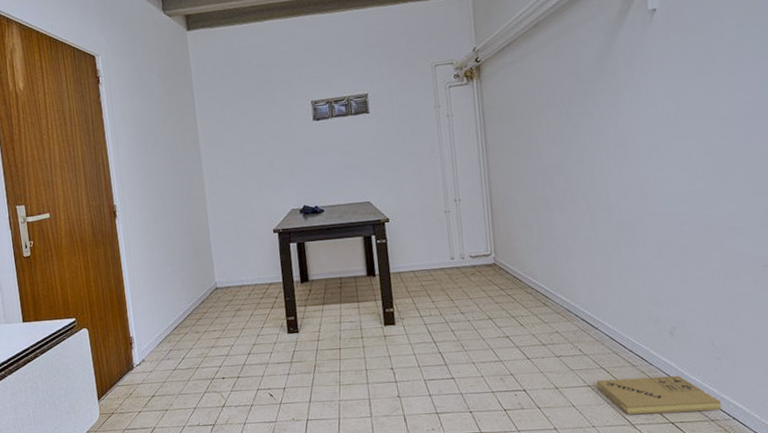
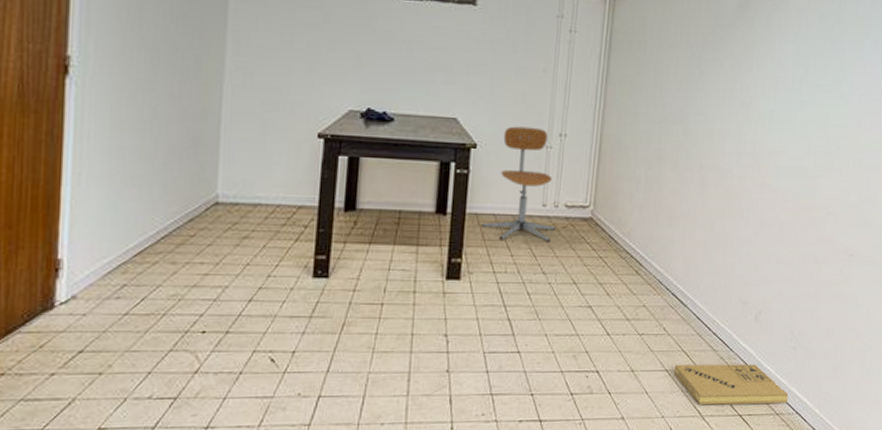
office chair: none [404,198,466,290] -> present [482,126,557,242]

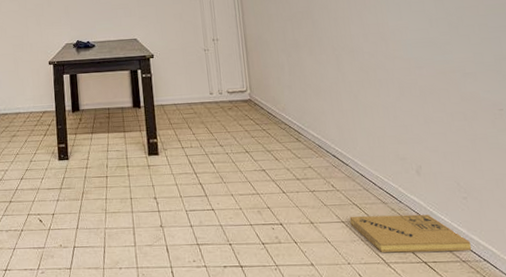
office chair: present [482,126,557,242] -> none [167,37,224,123]

